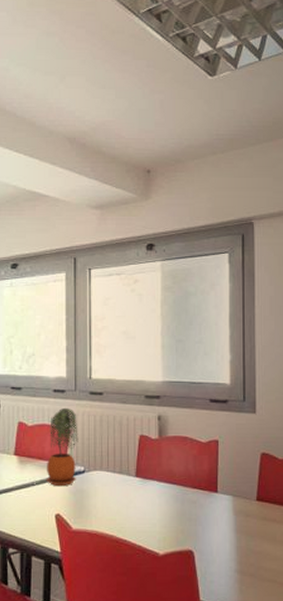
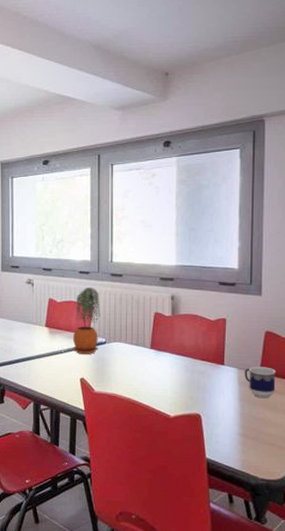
cup: none [240,493,274,529] -> present [244,366,276,399]

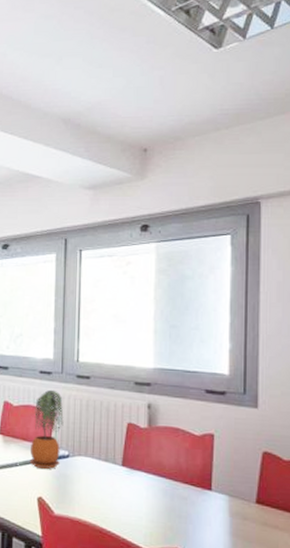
cup: present [244,366,276,399] -> none [237,494,276,535]

